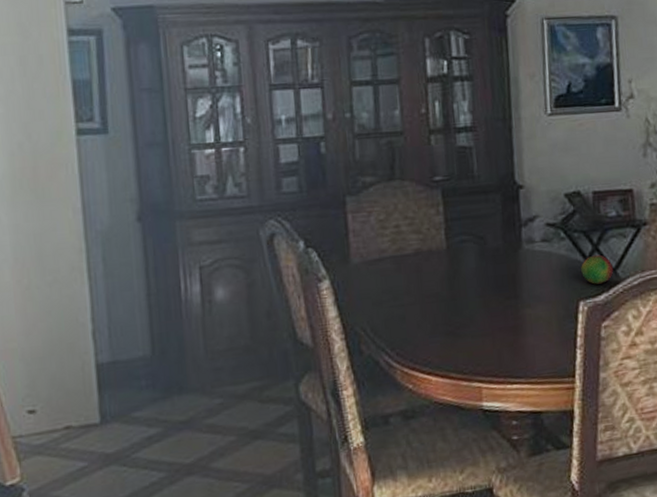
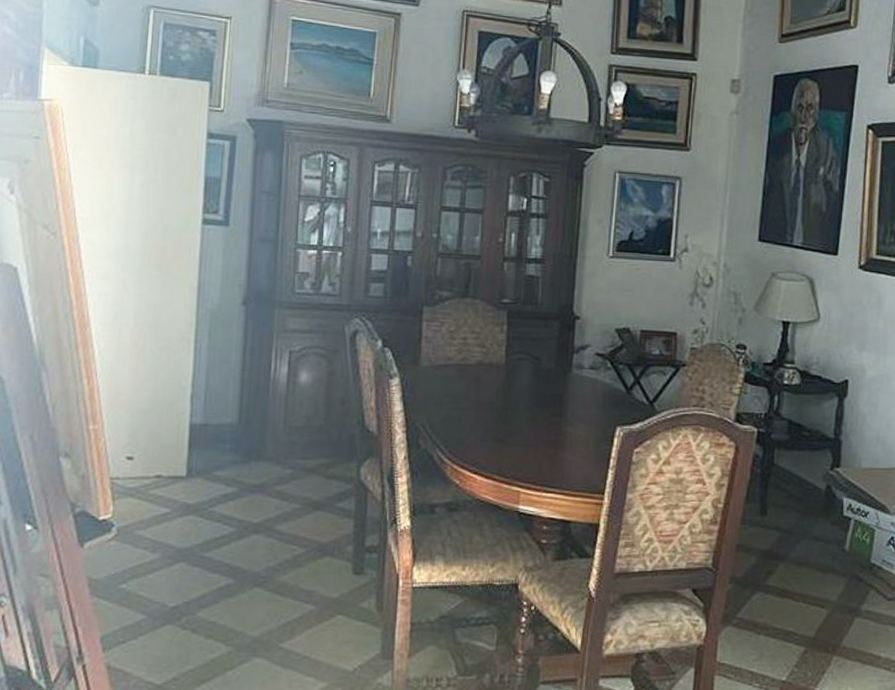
fruit: present [581,254,614,284] -> none [622,387,651,414]

